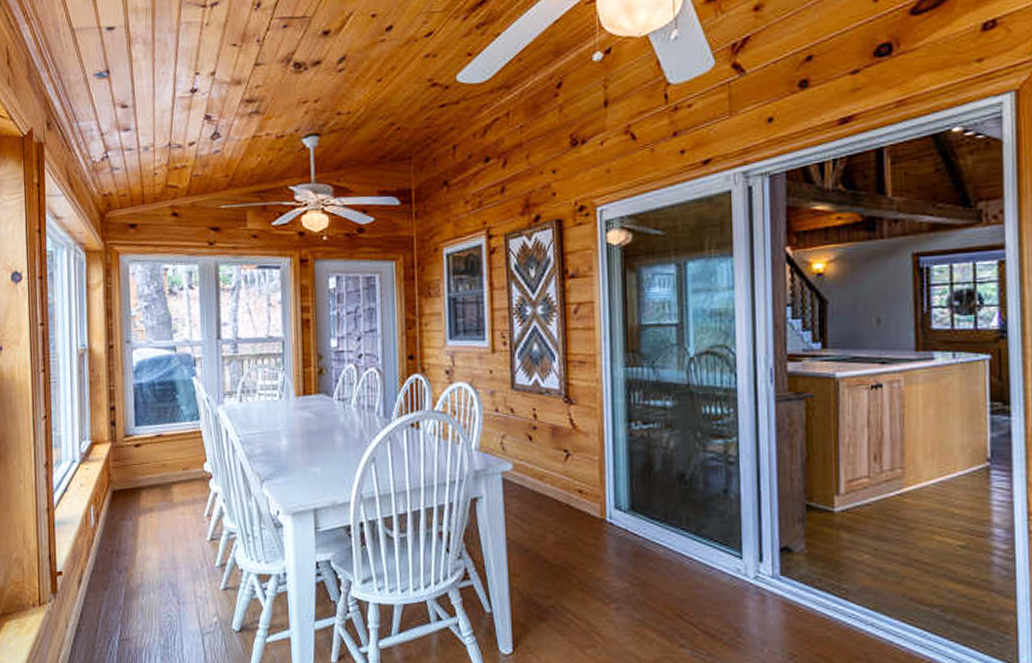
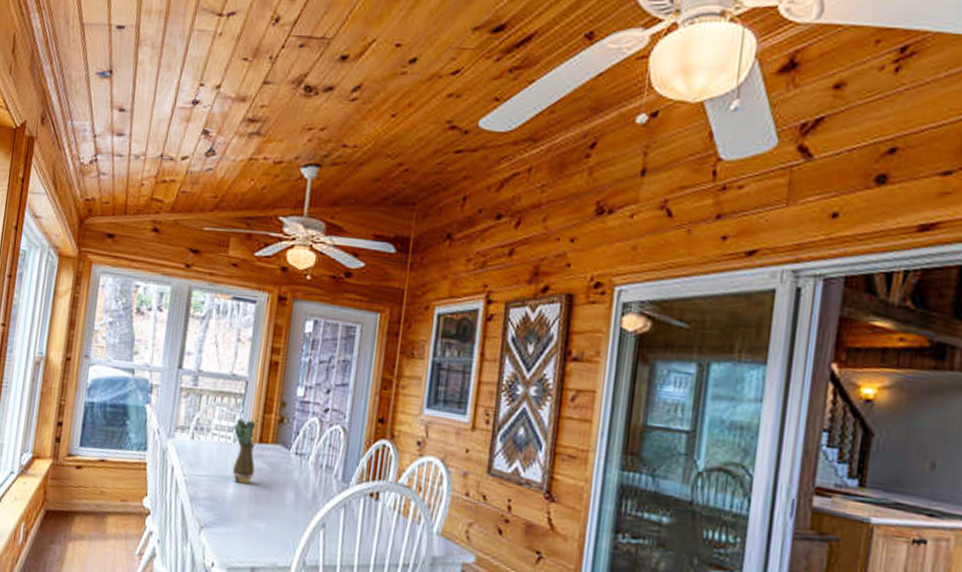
vase: none [277,373,304,435] -> present [232,415,256,484]

